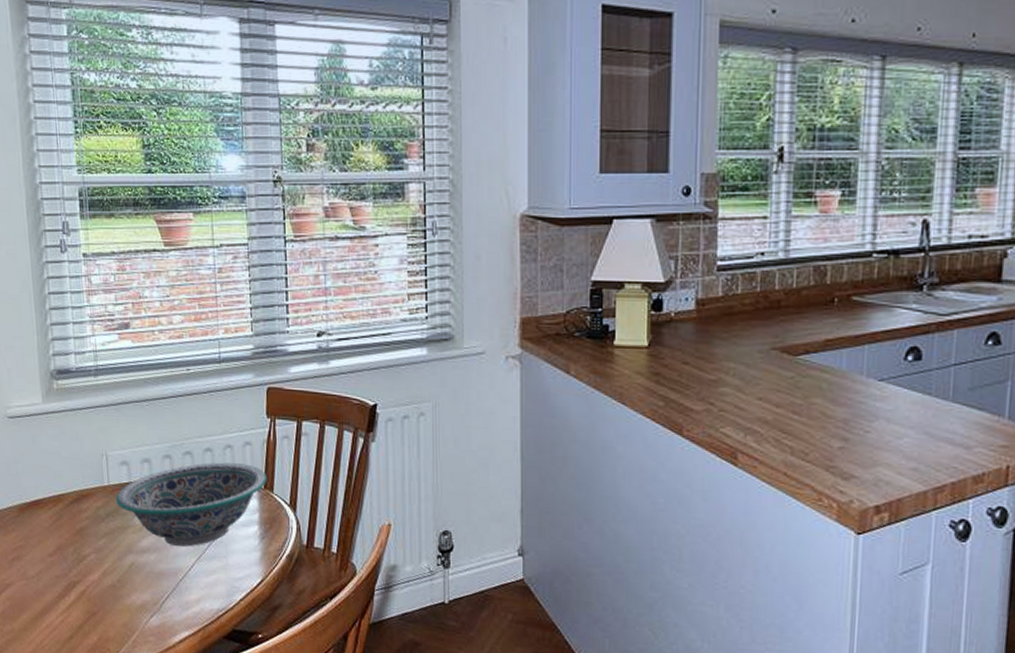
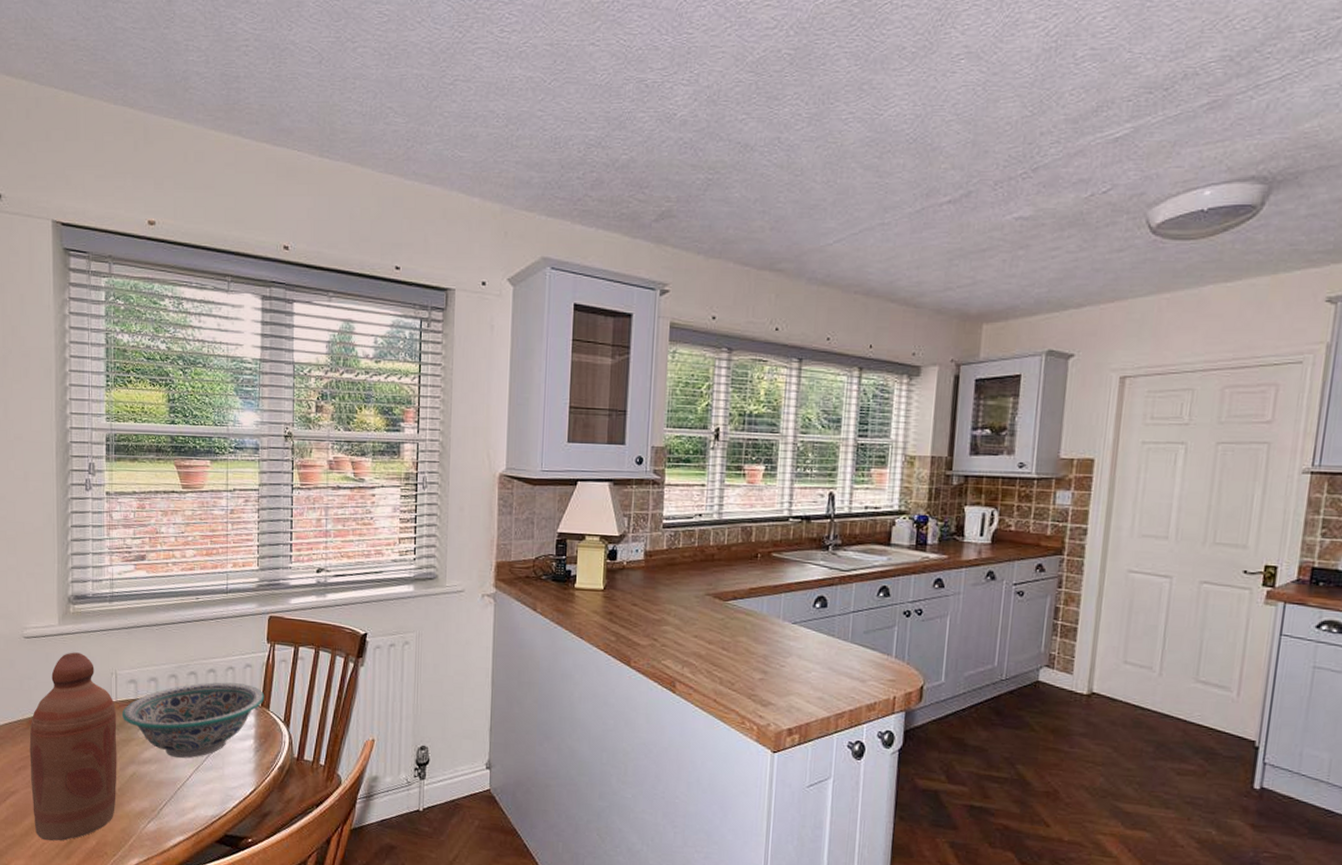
bottle: none [21,432,116,637] -> present [29,652,117,841]

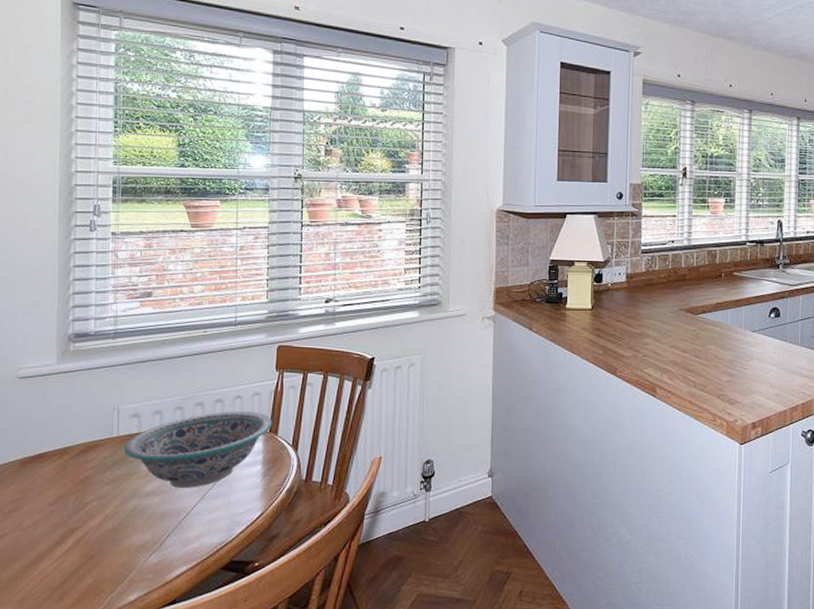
bottle: present [29,652,117,841] -> none [21,390,118,584]

